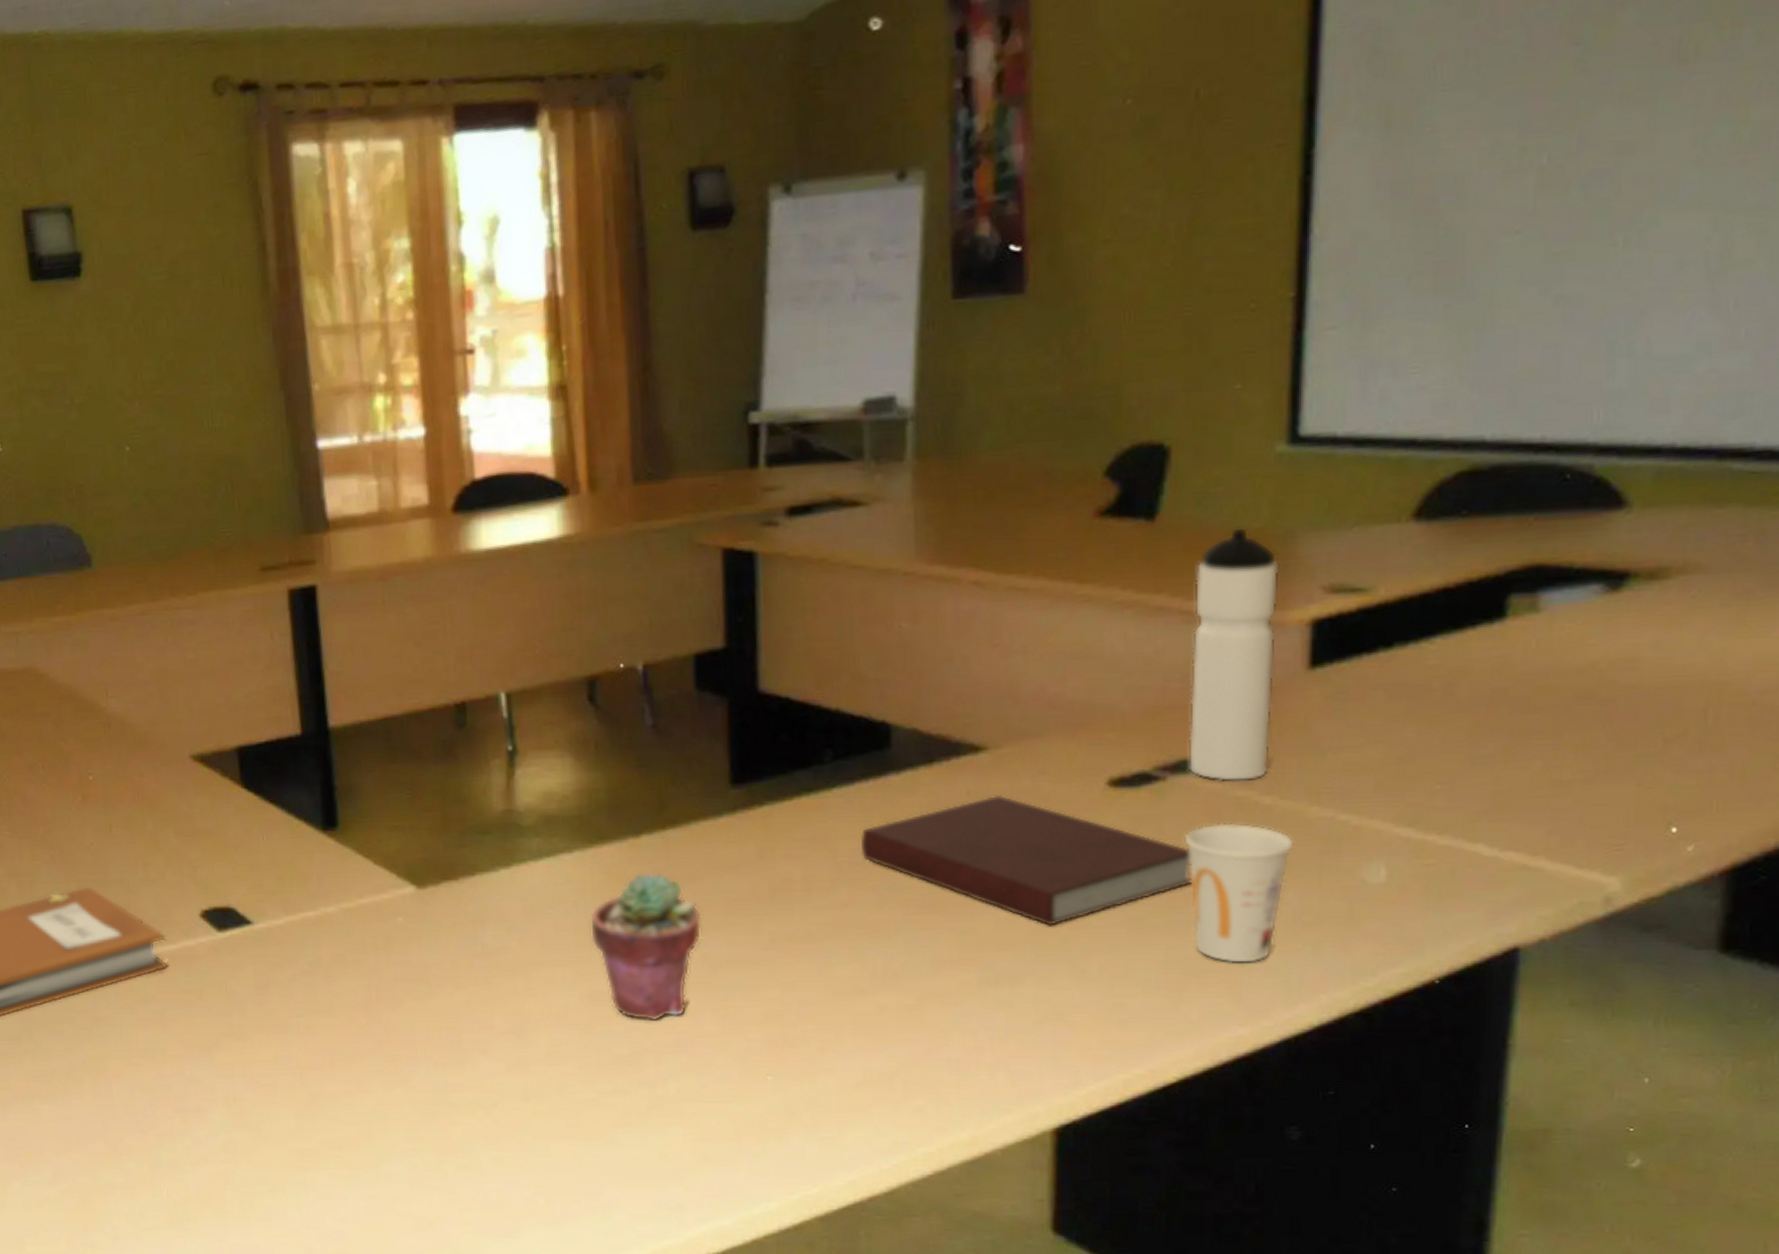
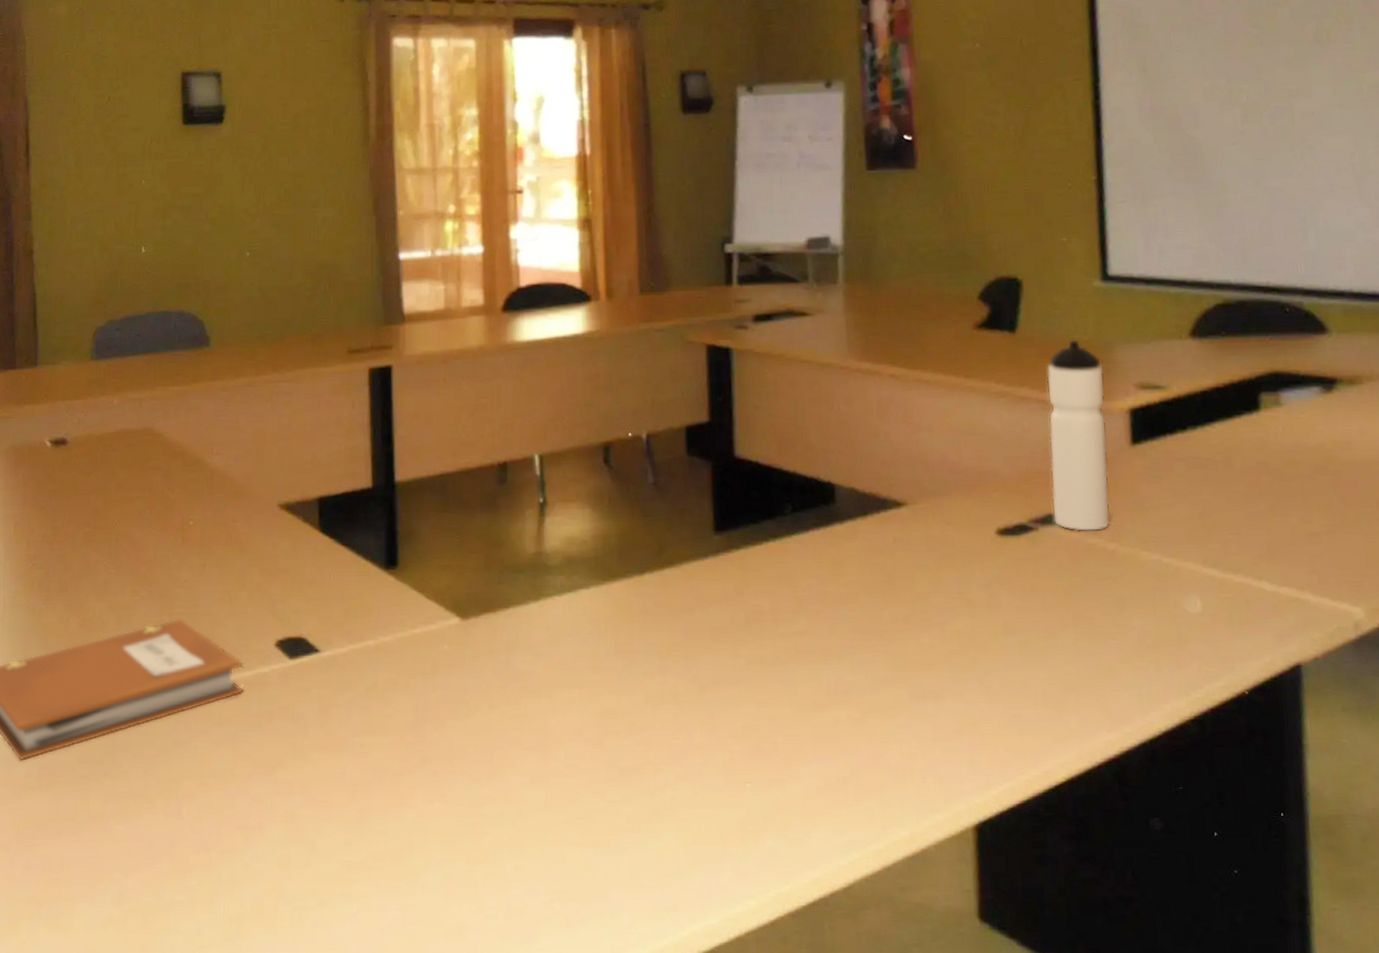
potted succulent: present [589,872,702,1022] -> none [602,605,693,736]
notebook: present [860,794,1193,926] -> none [815,541,1064,649]
cup: present [1184,823,1294,963] -> none [1055,564,1134,679]

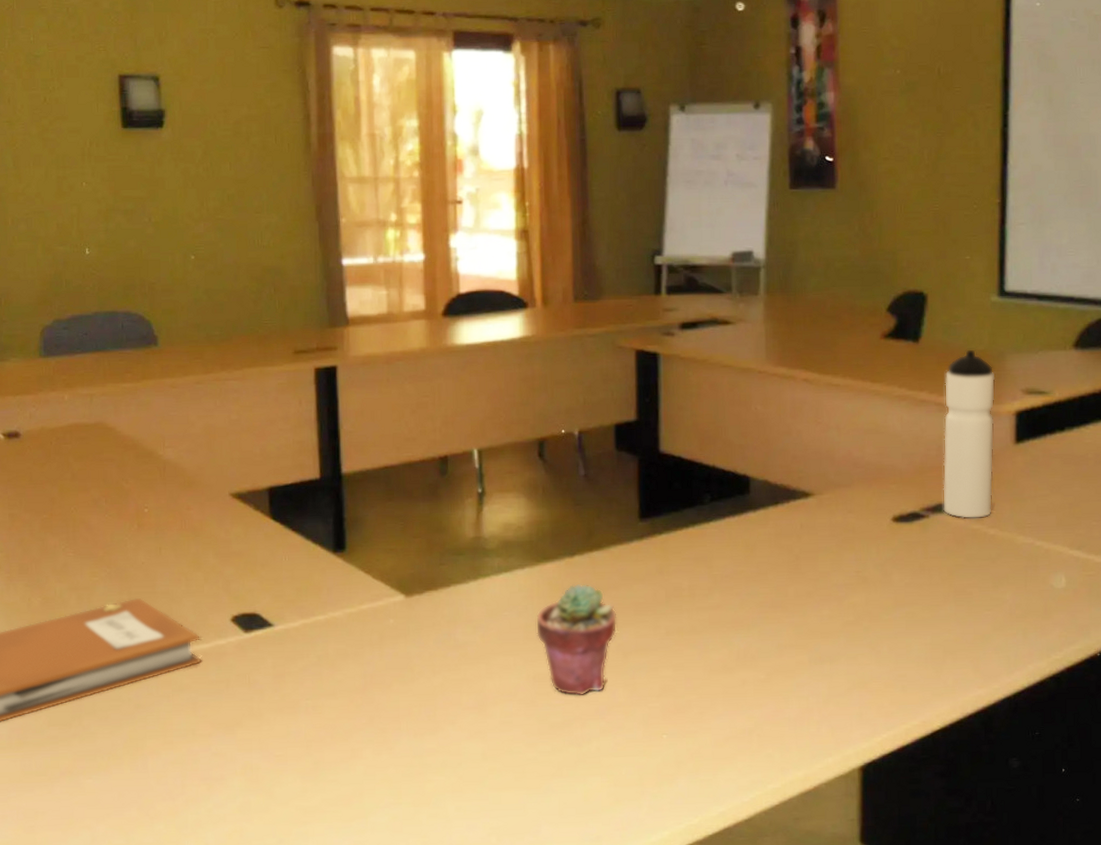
potted succulent: none [602,605,693,736] -> present [535,583,617,696]

